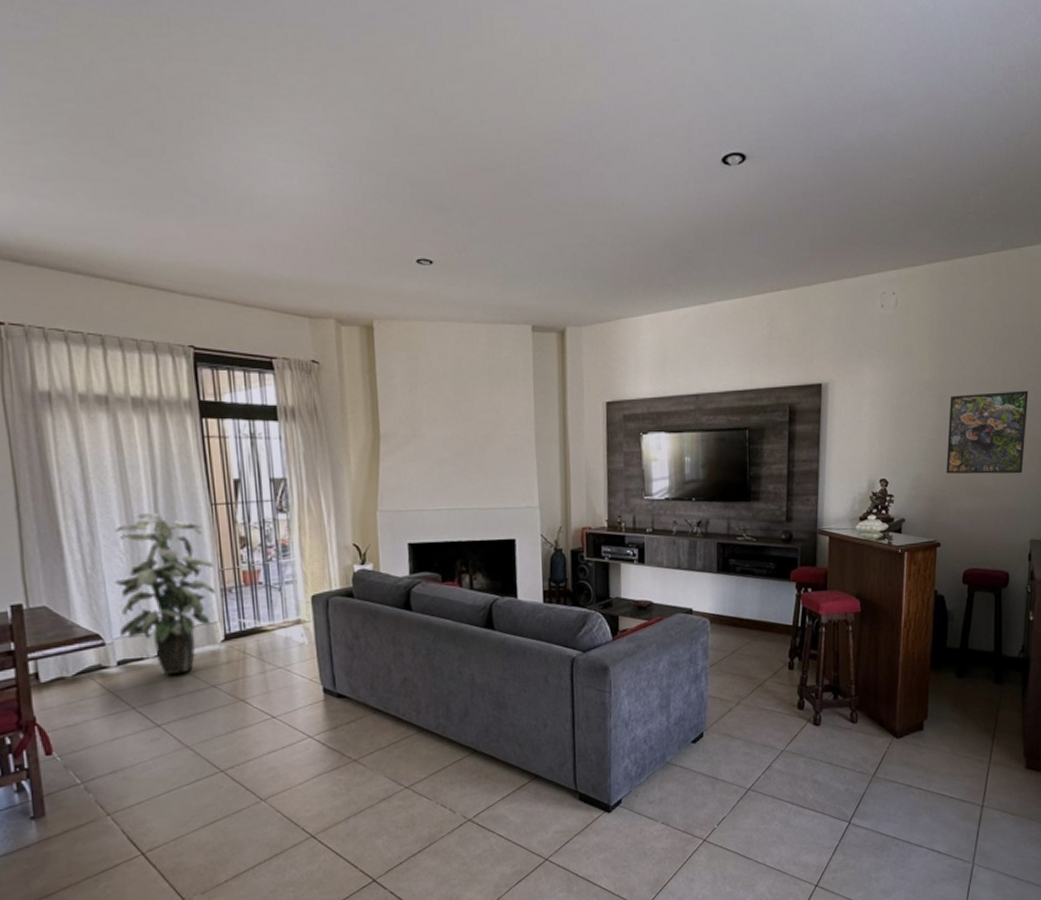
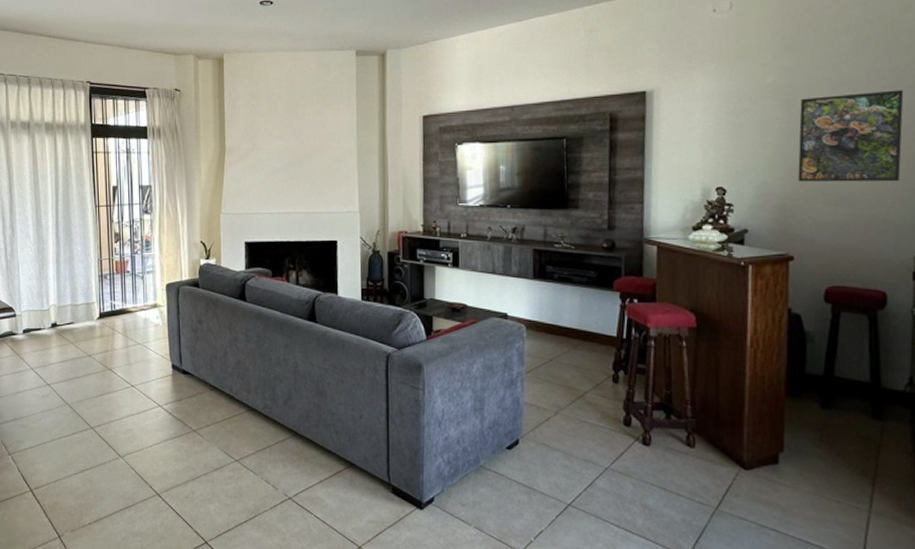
indoor plant: present [114,512,216,676] -> none [25,212,96,344]

